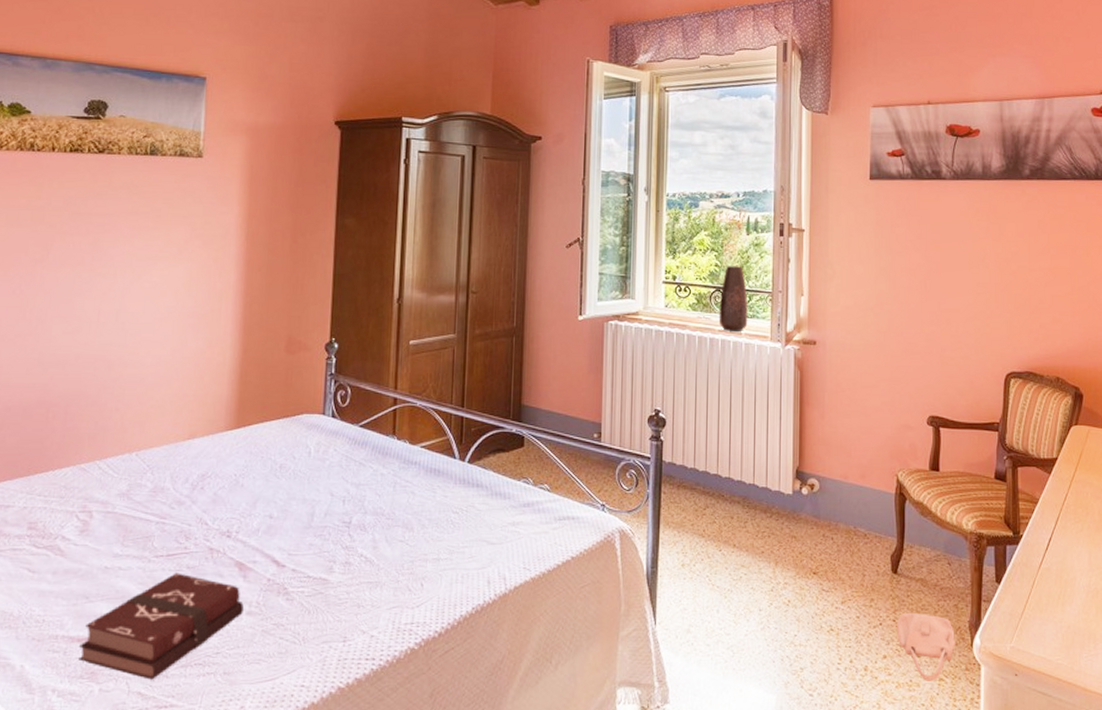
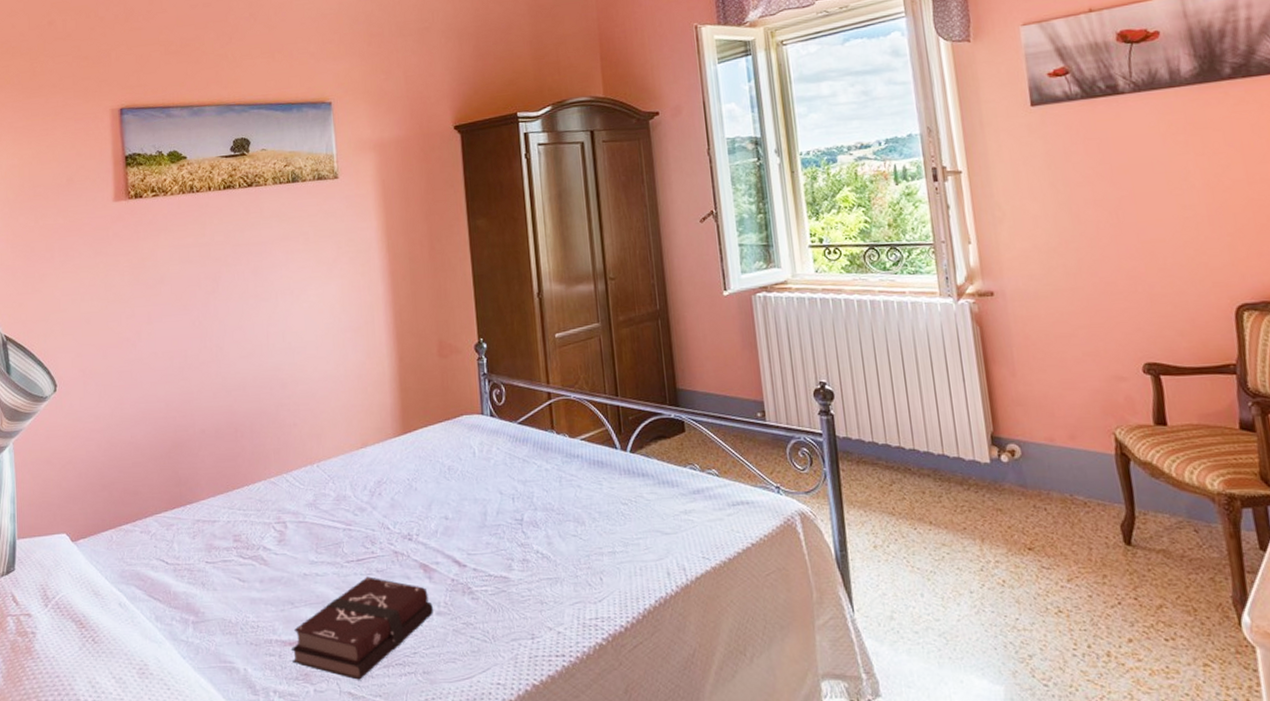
vase: present [718,266,748,331] -> none [875,219,911,291]
handbag: present [897,612,956,681] -> none [1139,588,1220,667]

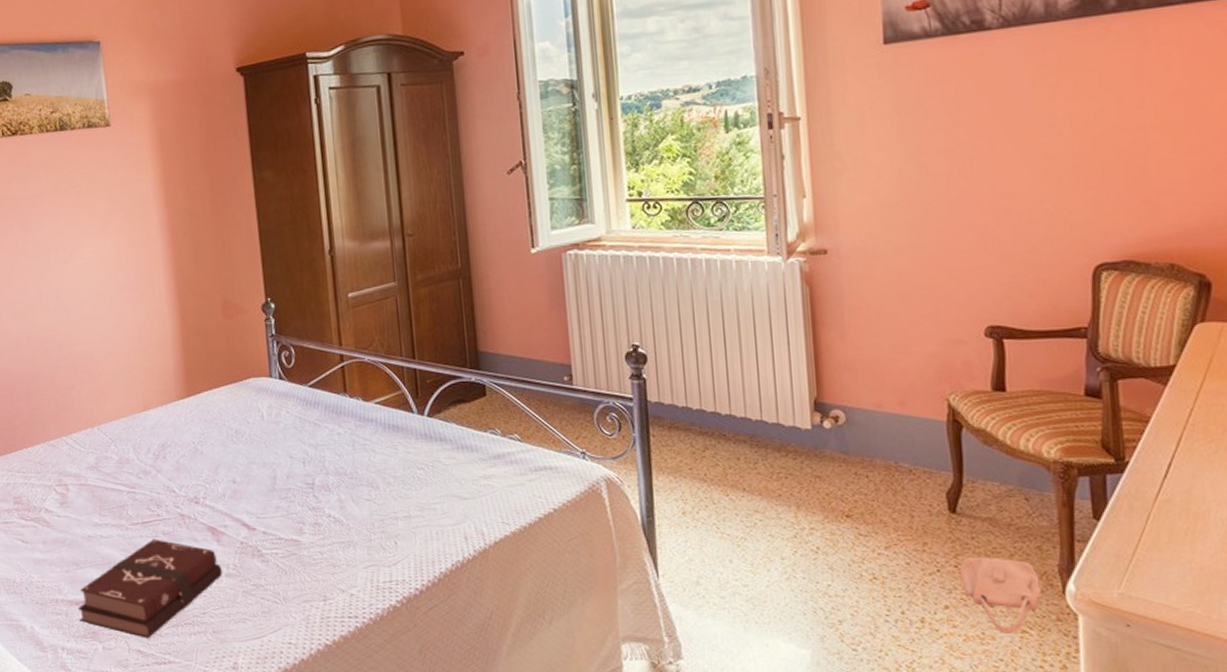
handbag: none [1139,588,1220,667] -> present [960,556,1042,634]

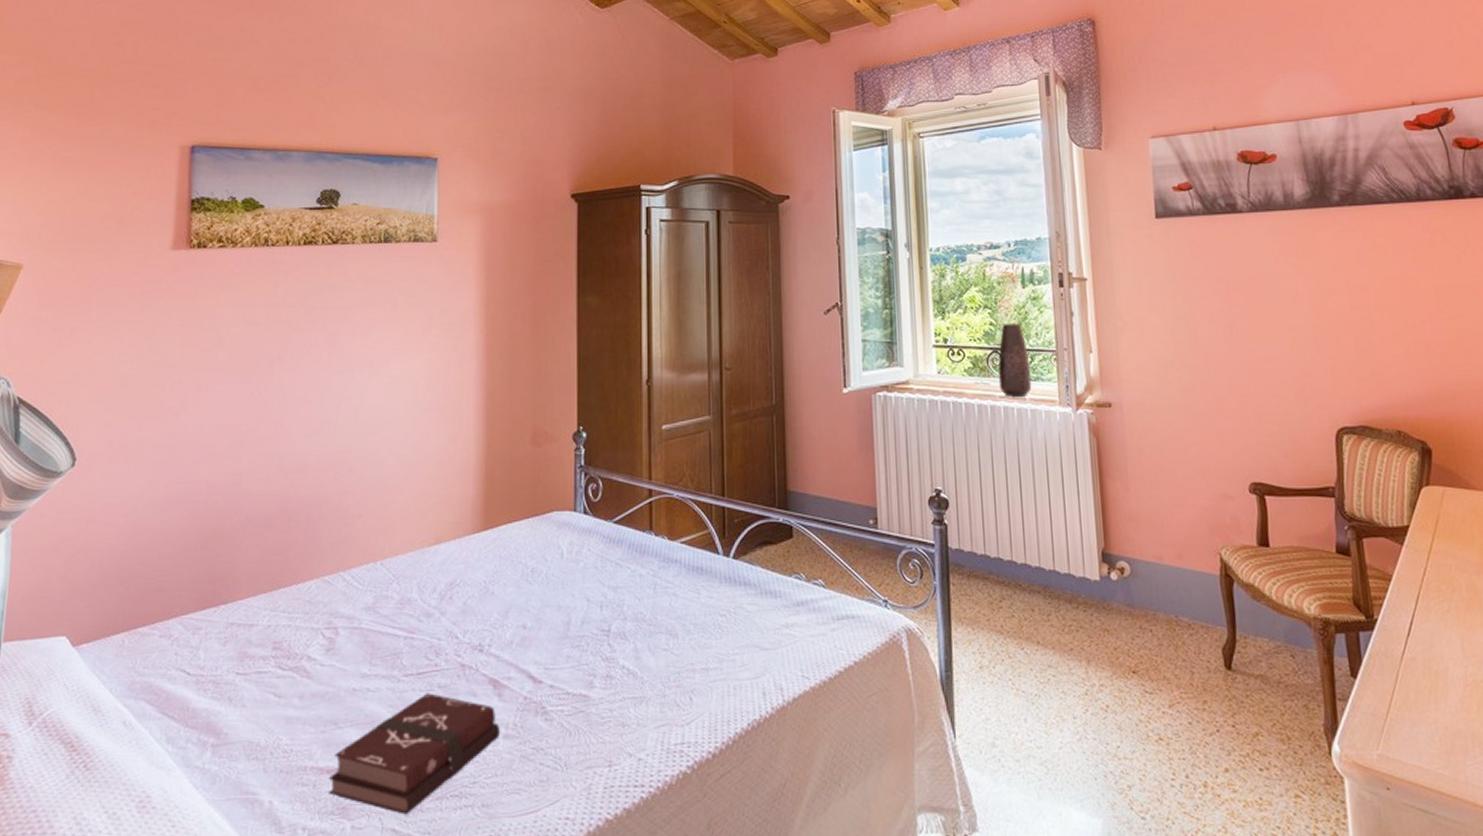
vase: none [698,171,737,249] -> present [998,323,1032,397]
handbag: present [960,556,1042,634] -> none [1237,715,1311,799]

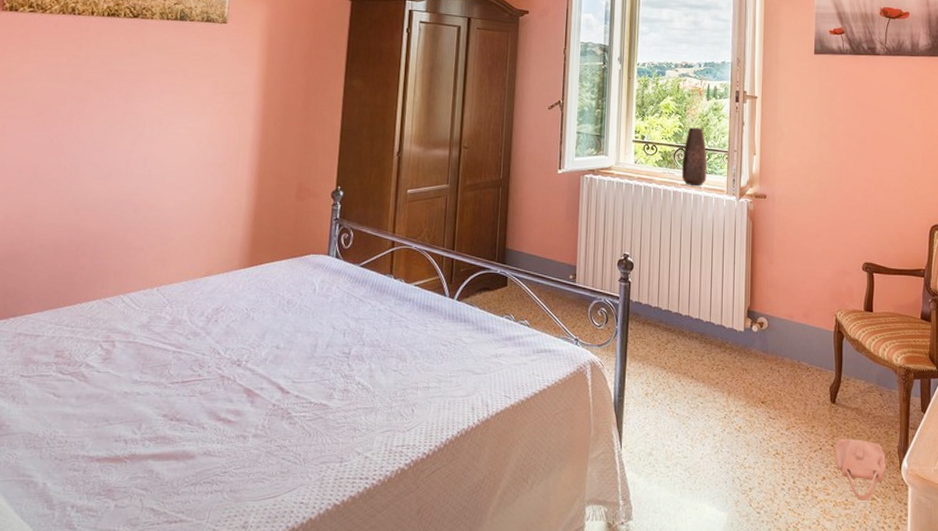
hardback book: present [328,693,500,815] -> none [97,398,250,497]
handbag: none [1237,715,1311,799] -> present [835,438,887,501]

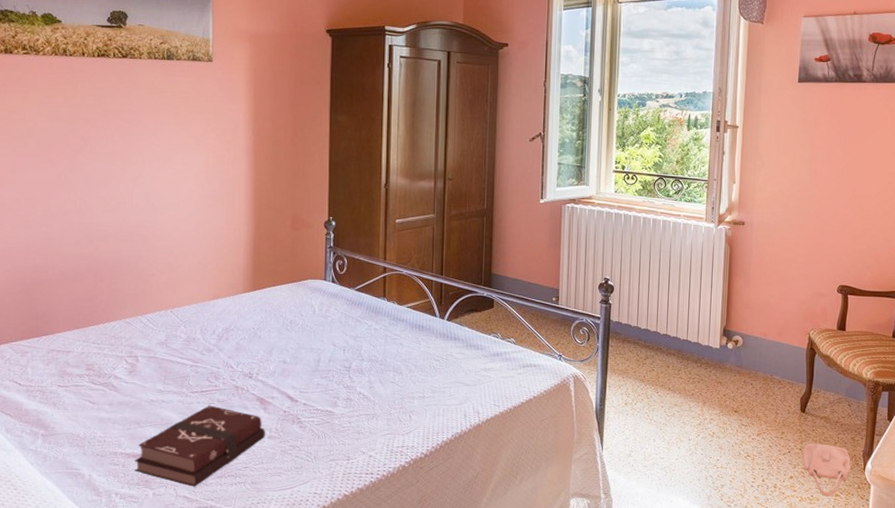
hardback book: none [97,398,250,497] -> present [134,405,265,487]
vase: present [681,127,707,186] -> none [661,157,687,213]

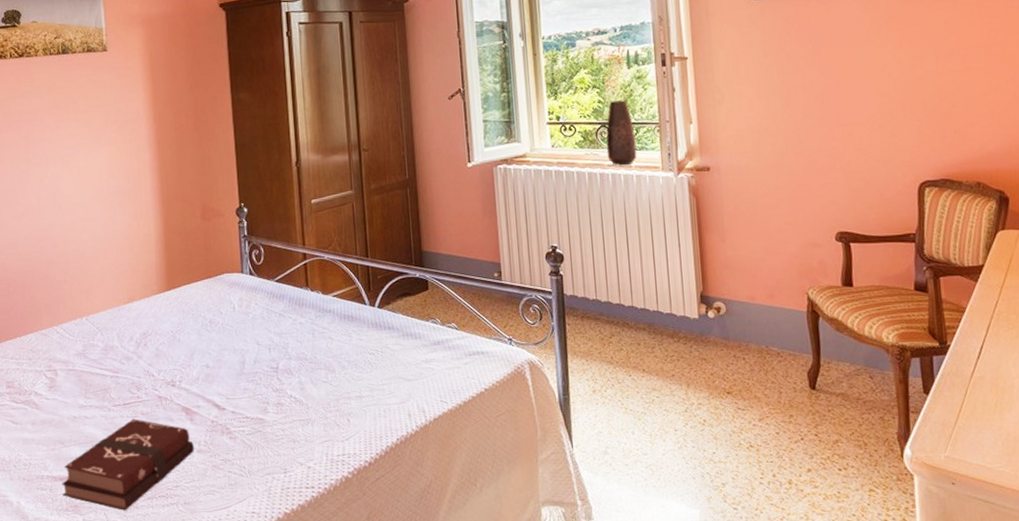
vase: none [661,157,687,213] -> present [606,100,637,165]
handbag: present [802,443,851,497] -> none [819,426,885,492]

